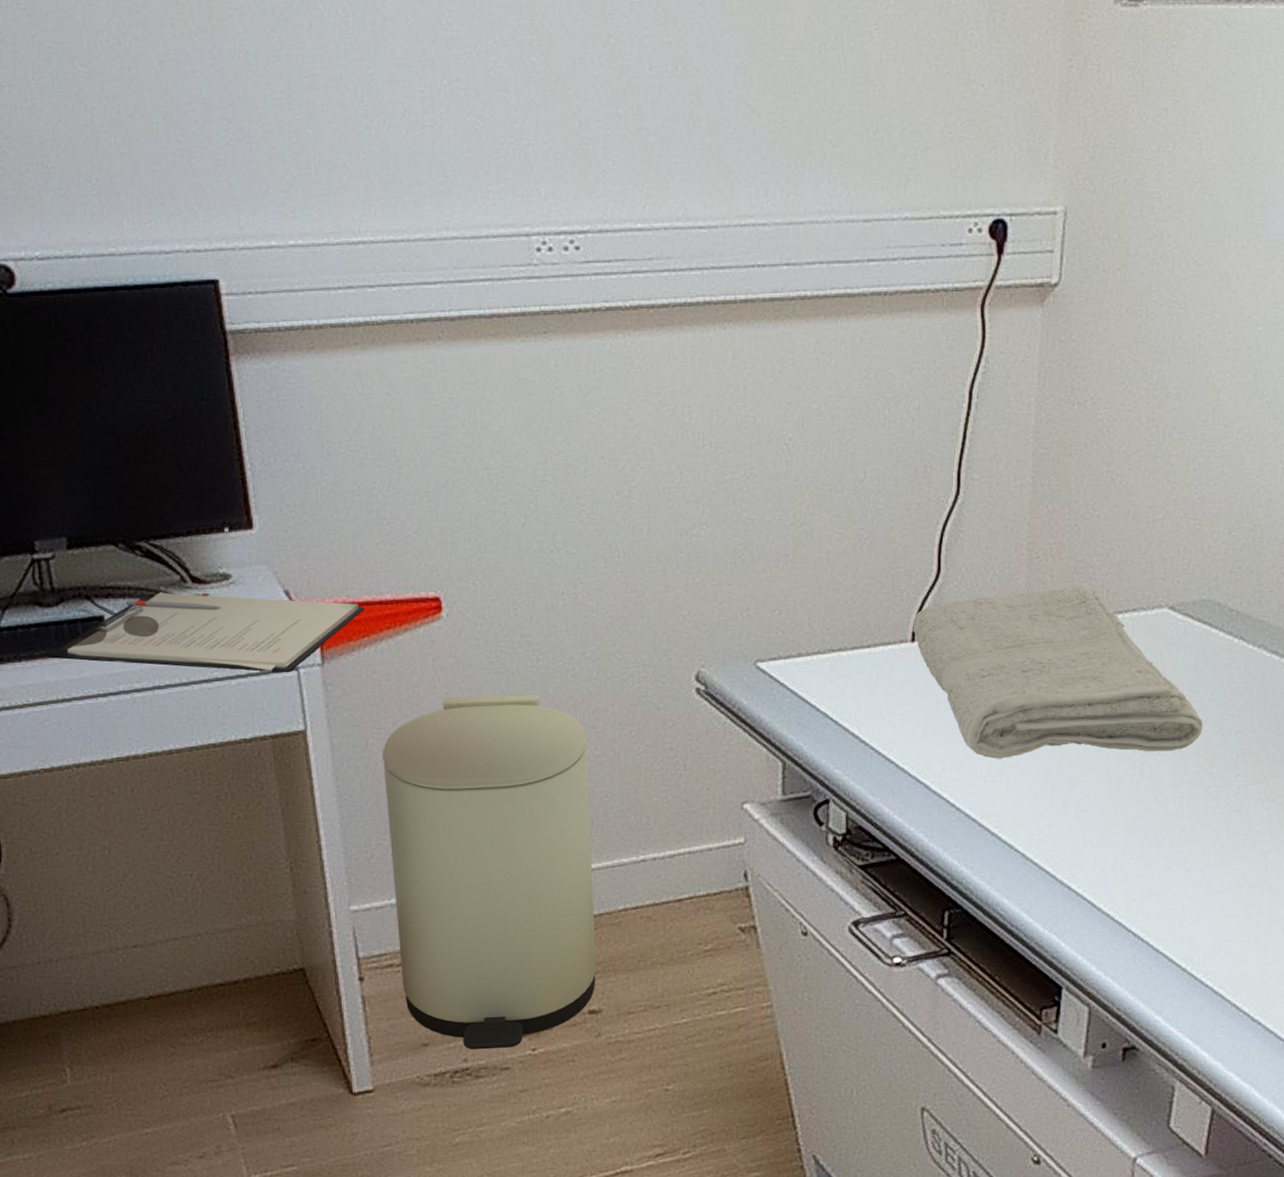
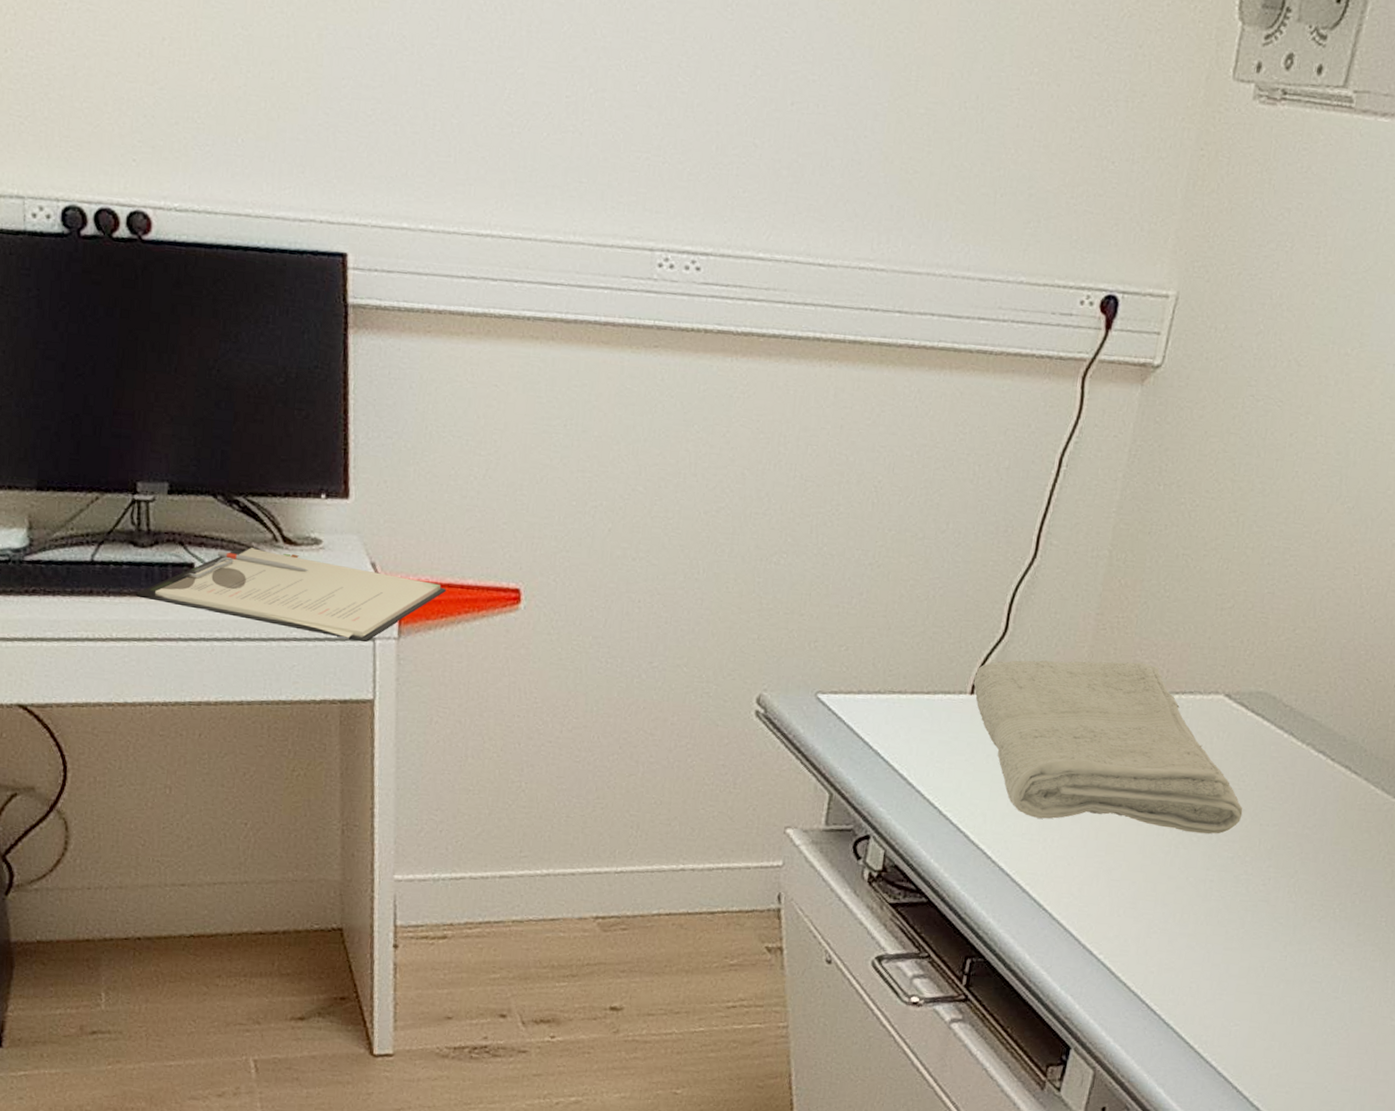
pedal bin: present [382,694,597,1050] -> none [434,687,644,1032]

